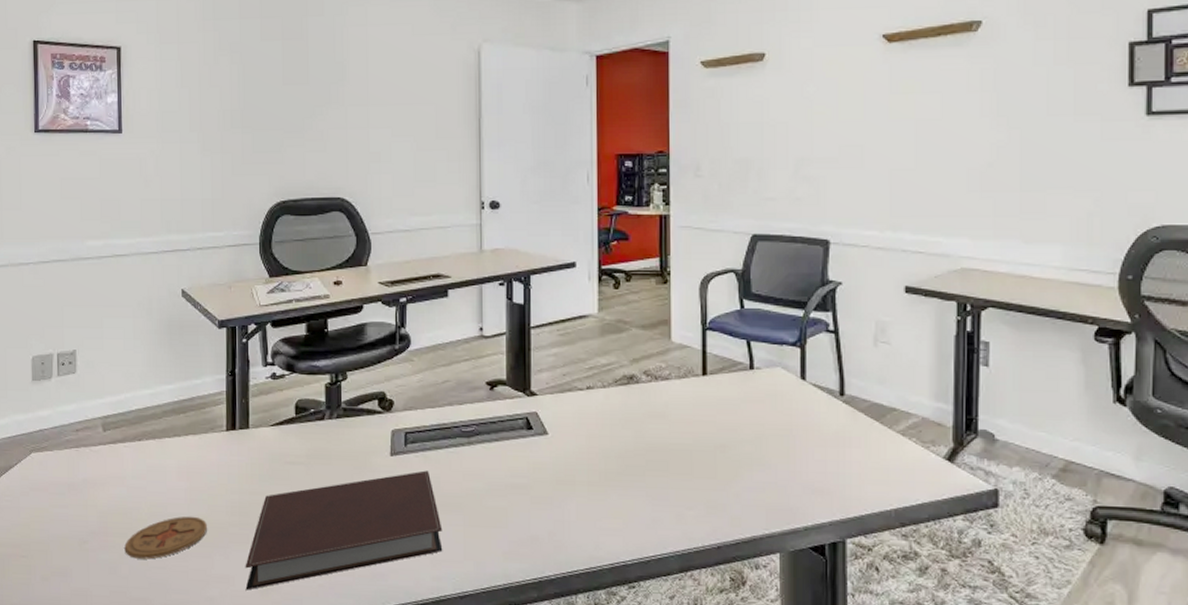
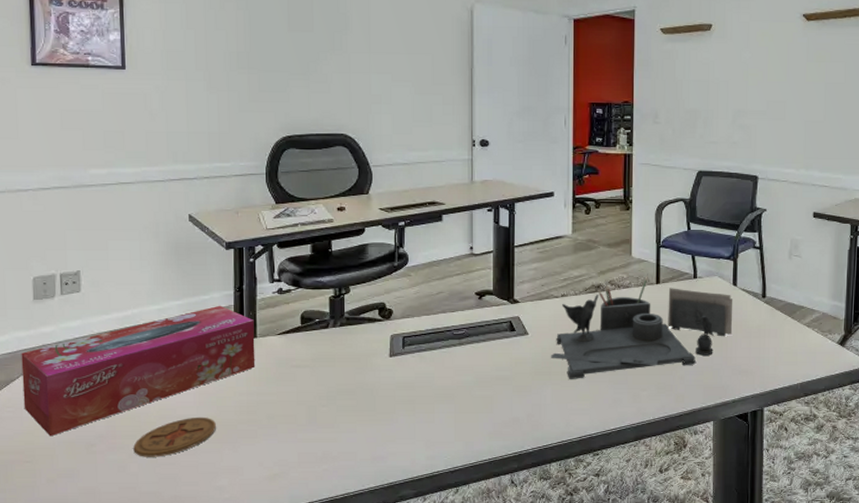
tissue box: none [19,390,248,530] -> present [21,305,256,437]
notebook: present [245,470,443,590] -> none [253,368,436,478]
desk organizer: none [575,362,802,492] -> present [551,274,733,379]

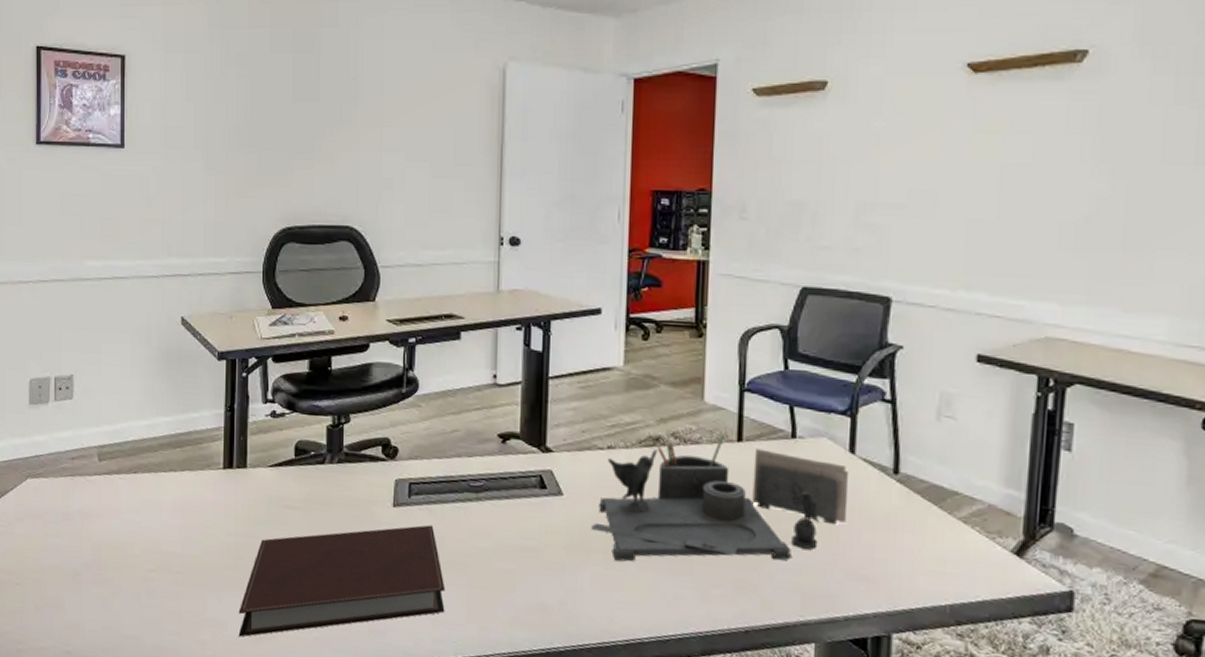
tissue box: present [21,305,256,437] -> none [16,425,245,559]
coaster: present [133,417,216,457] -> none [117,555,201,597]
notebook: none [253,368,436,478] -> present [238,525,446,637]

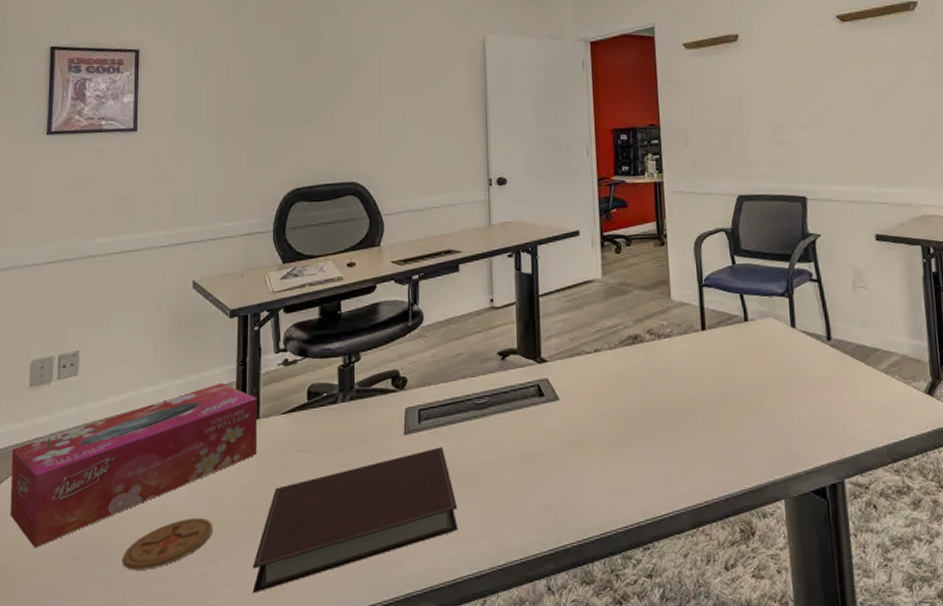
tissue box: none [16,425,245,559] -> present [10,382,258,548]
coaster: none [117,555,201,597] -> present [122,517,212,571]
desk organizer: present [592,426,850,562] -> none [586,319,797,453]

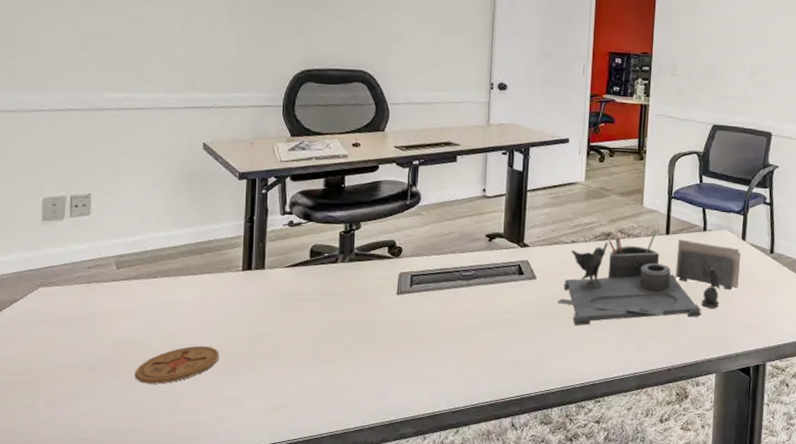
tissue box: present [10,382,258,548] -> none [26,235,263,359]
notebook: present [252,447,458,593] -> none [254,307,440,410]
desk organizer: none [586,319,797,453] -> present [558,224,742,326]

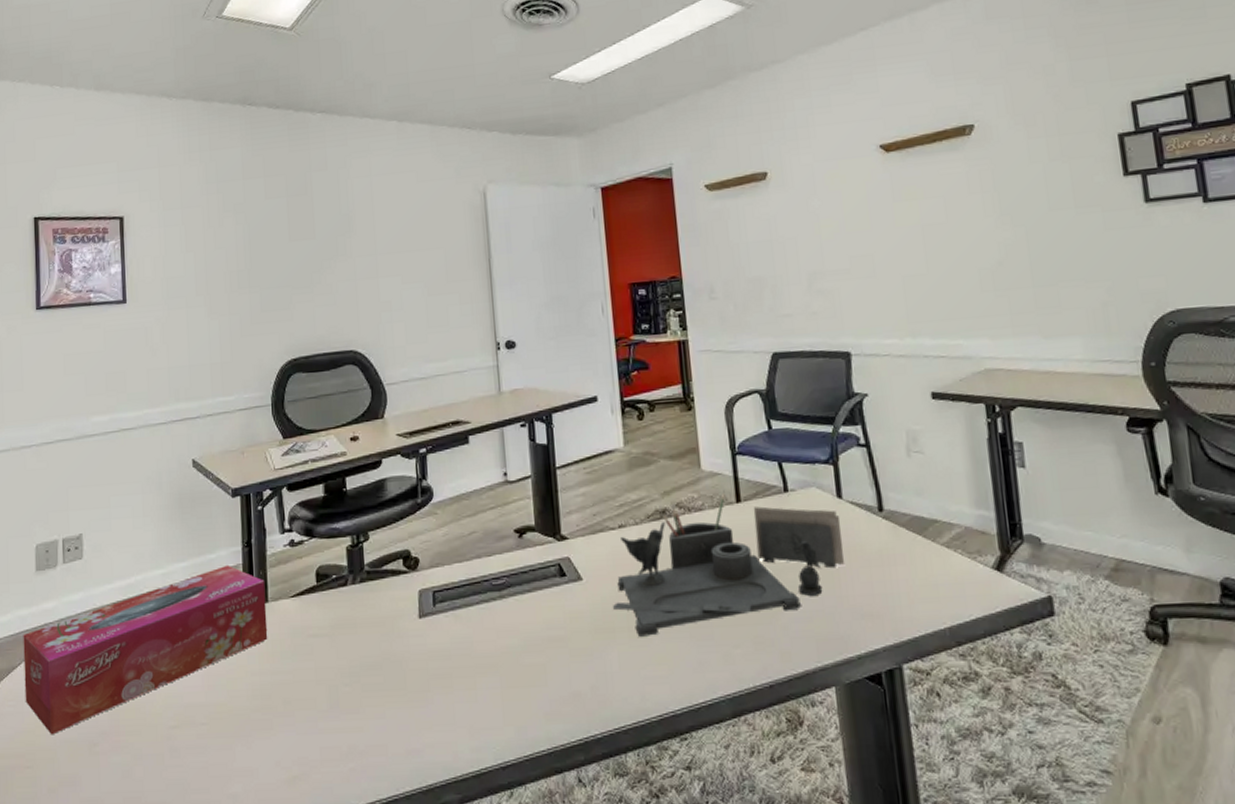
tissue box: none [26,235,263,359] -> present [23,564,268,735]
coaster: present [134,345,219,384] -> none [138,704,227,758]

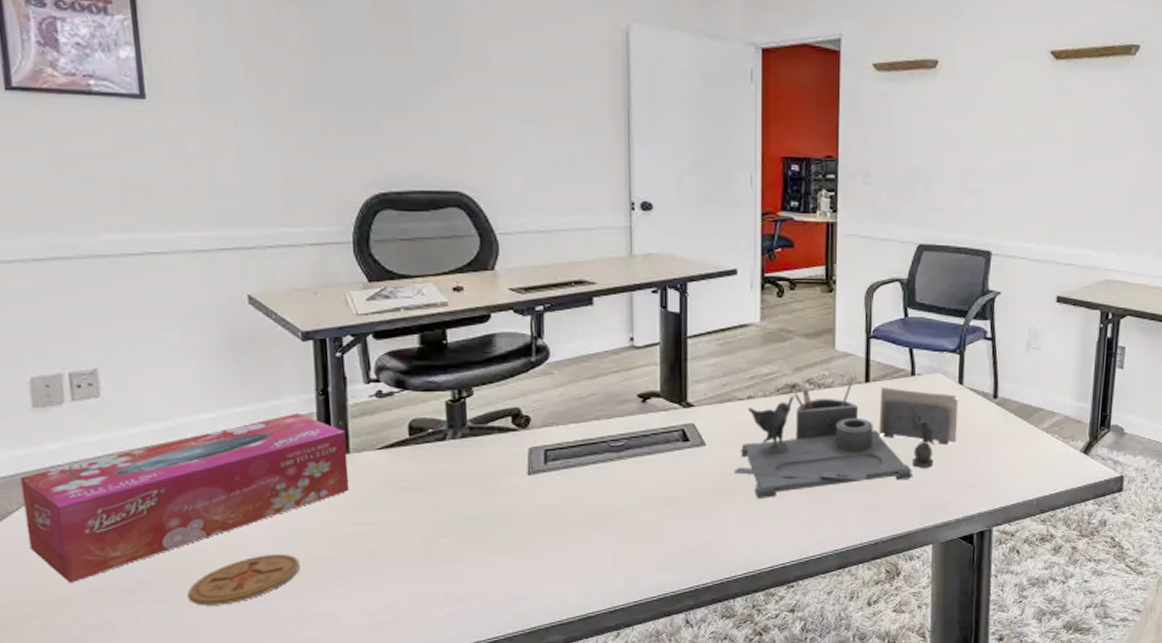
coaster: none [138,704,227,758] -> present [187,553,300,606]

